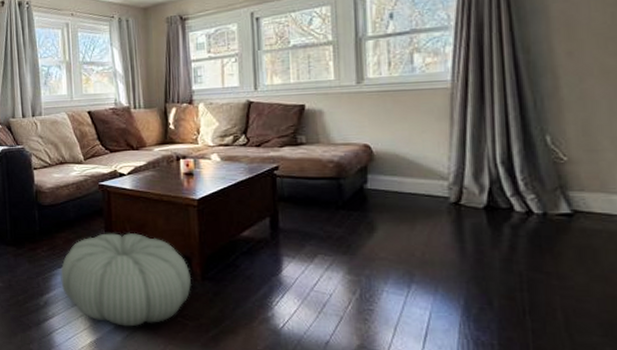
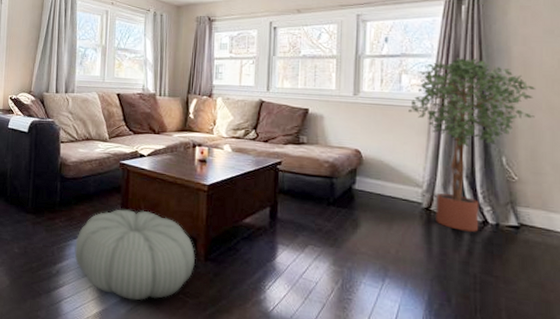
potted tree: none [425,23,585,225] -> present [408,57,537,232]

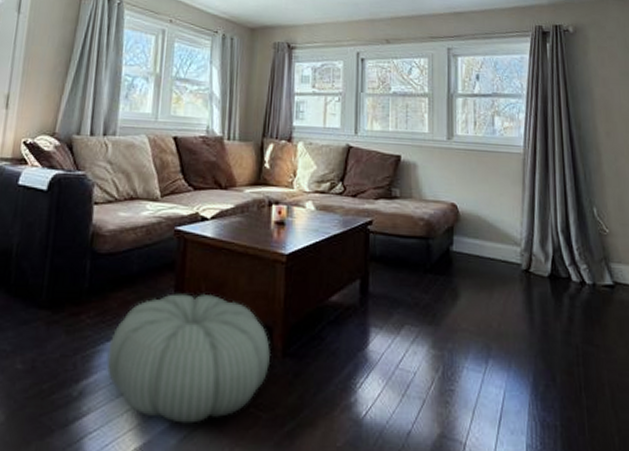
potted tree: present [408,57,537,232] -> none [503,99,619,295]

